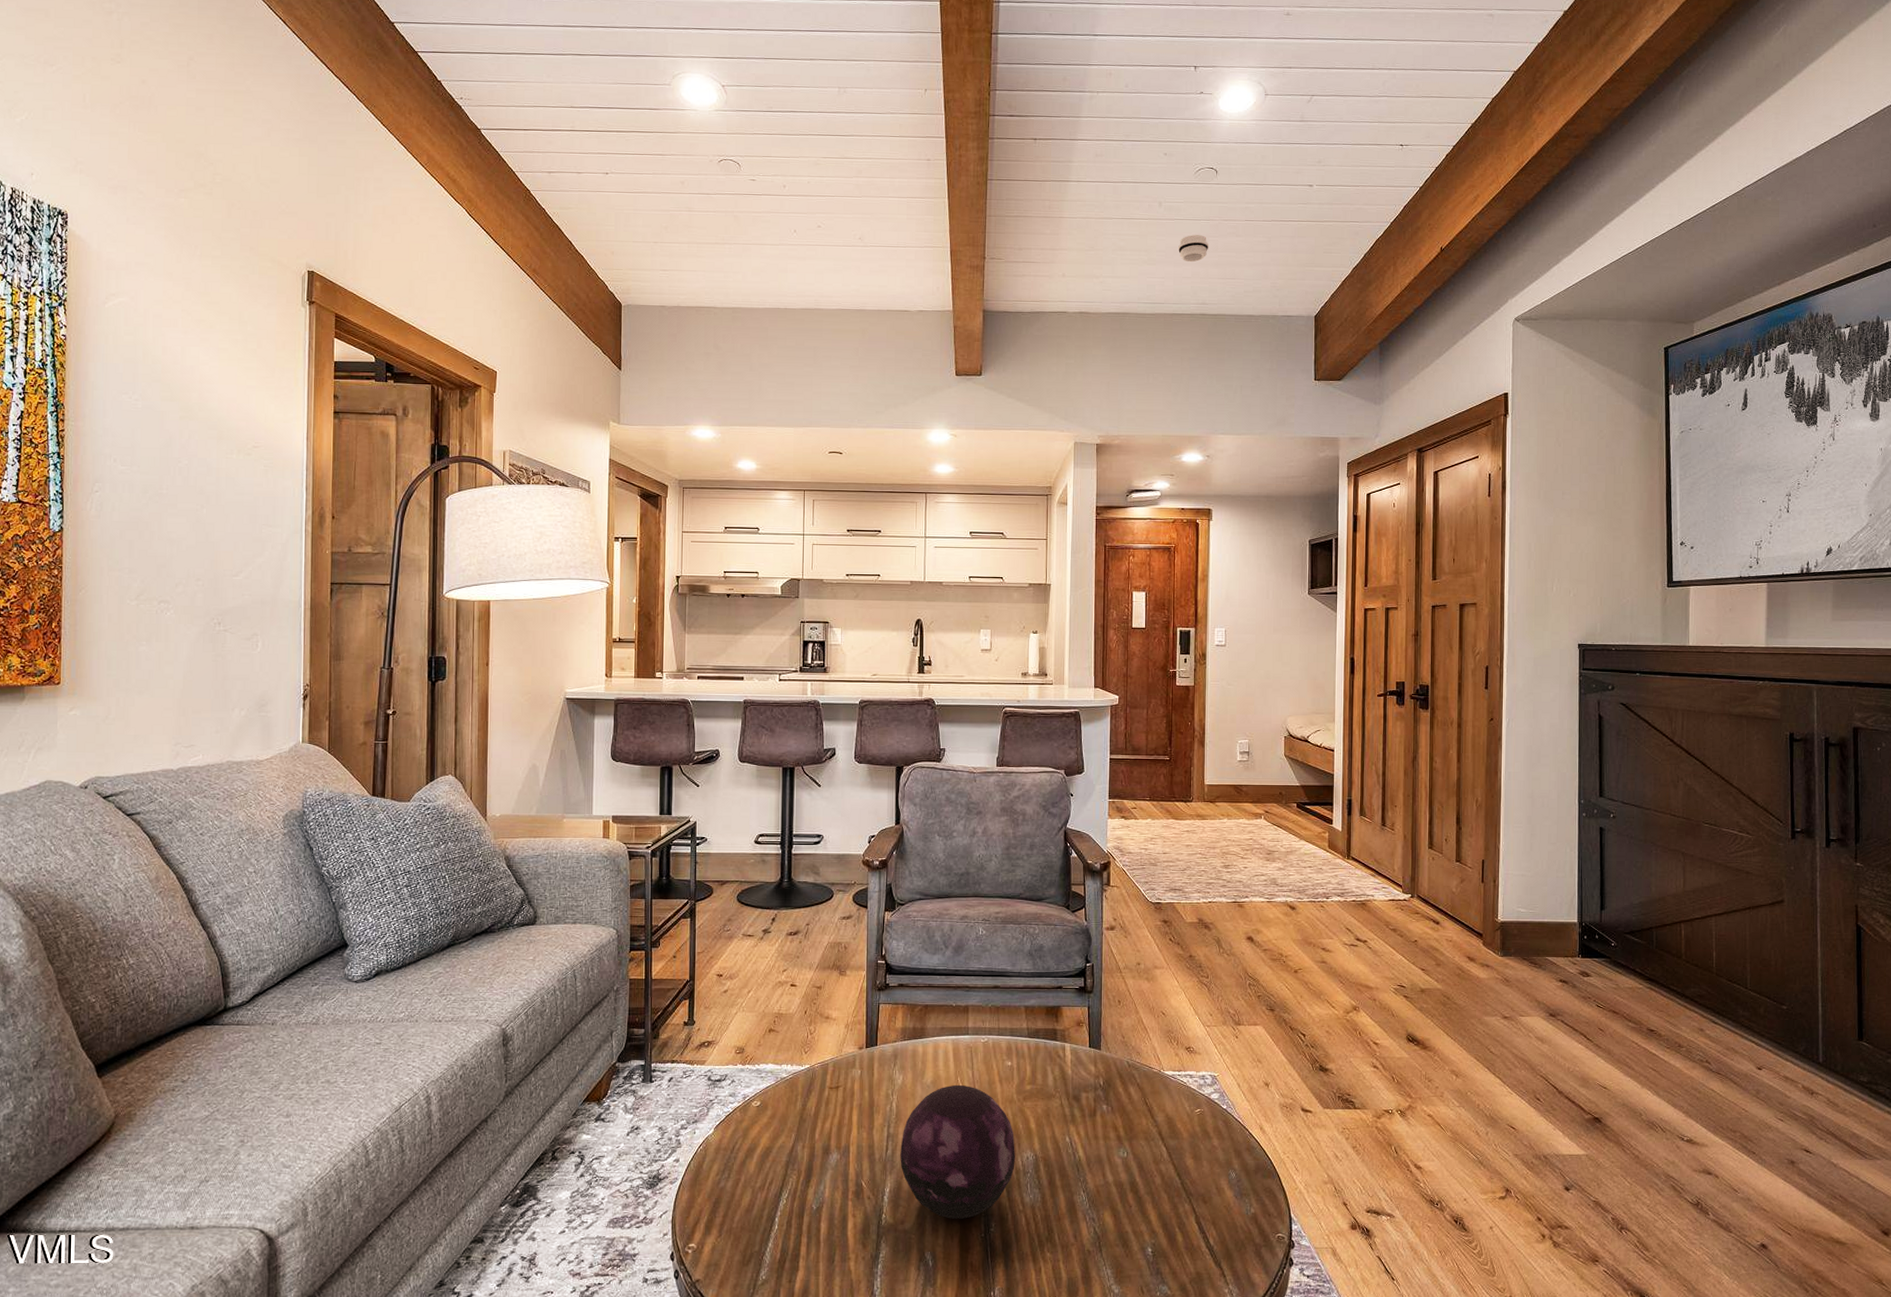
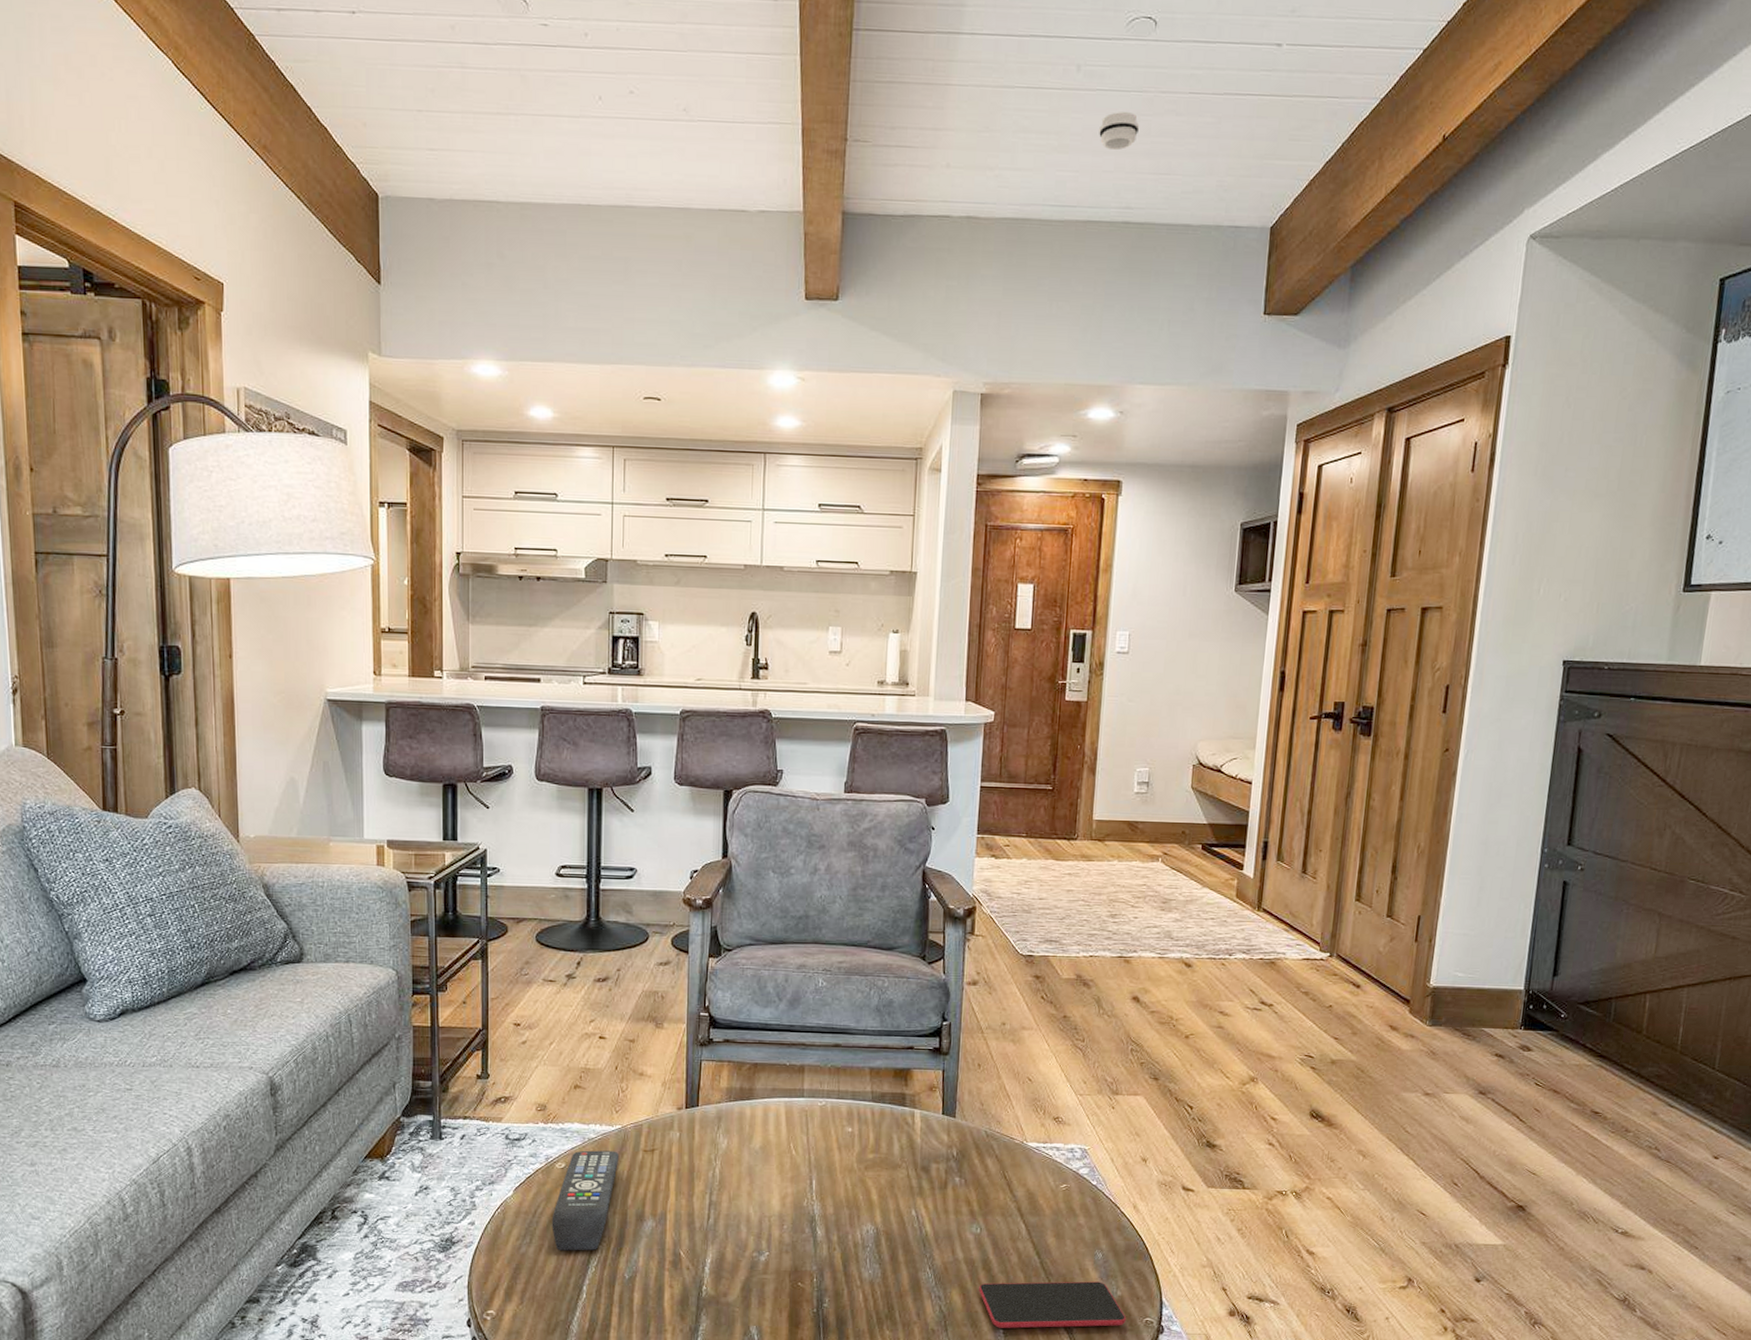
remote control: none [748,1089,808,1184] -> present [552,1150,620,1251]
decorative orb: present [900,1084,1015,1219] -> none [723,1151,854,1293]
smartphone: none [1128,1200,1261,1247] -> present [979,1281,1127,1328]

